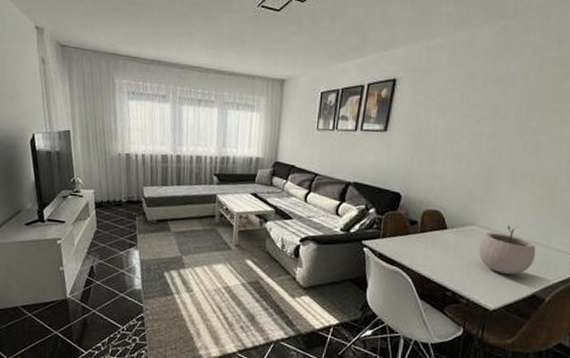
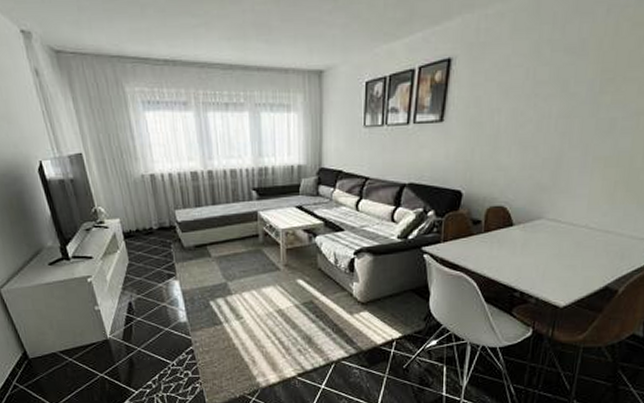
plant pot: present [478,225,536,275] -> none [547,215,610,269]

